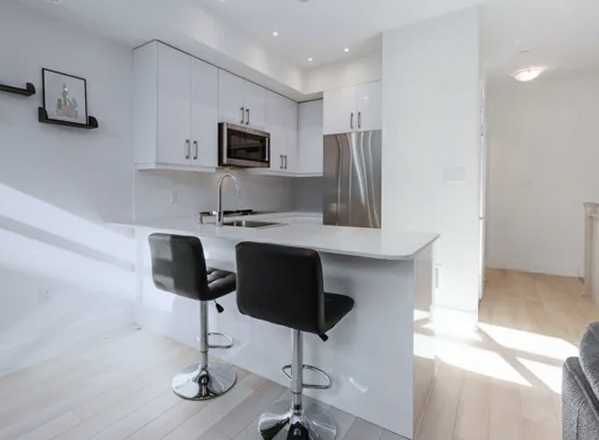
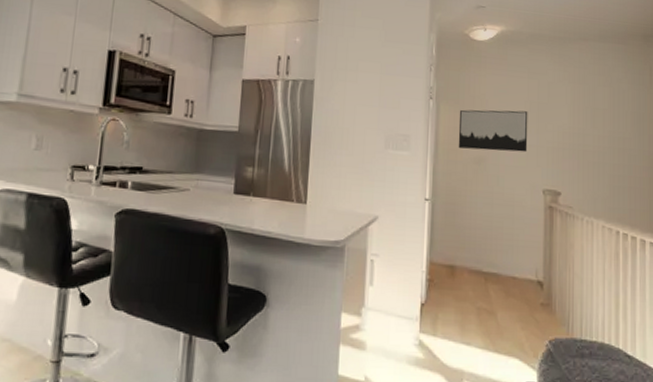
wall art: none [507,138,570,175] -> present [458,109,528,152]

